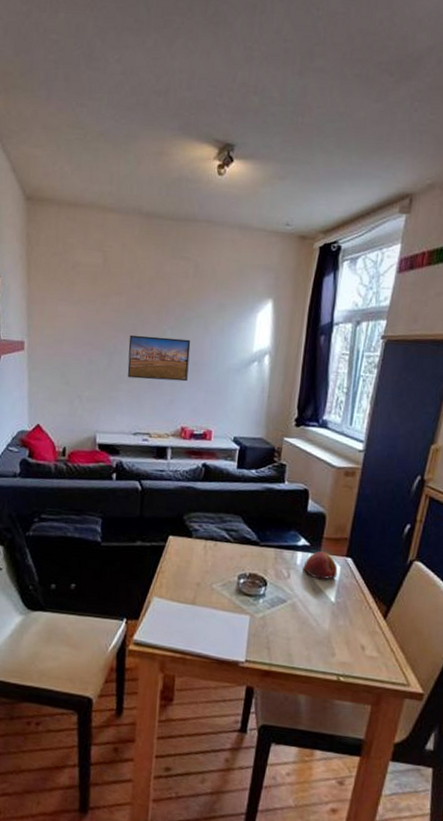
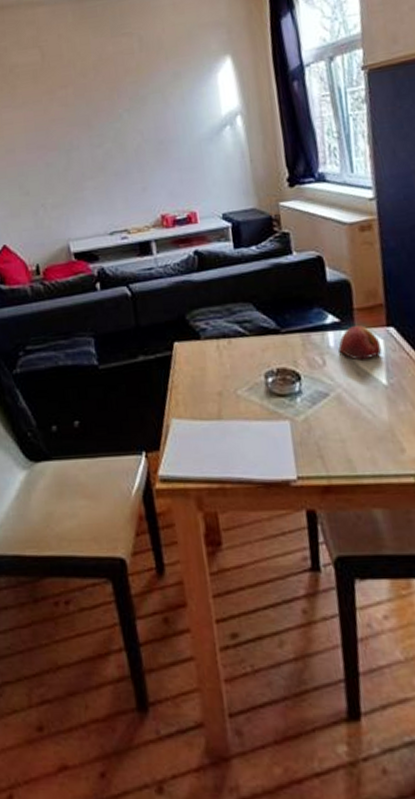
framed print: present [127,334,191,382] -> none [84,118,157,174]

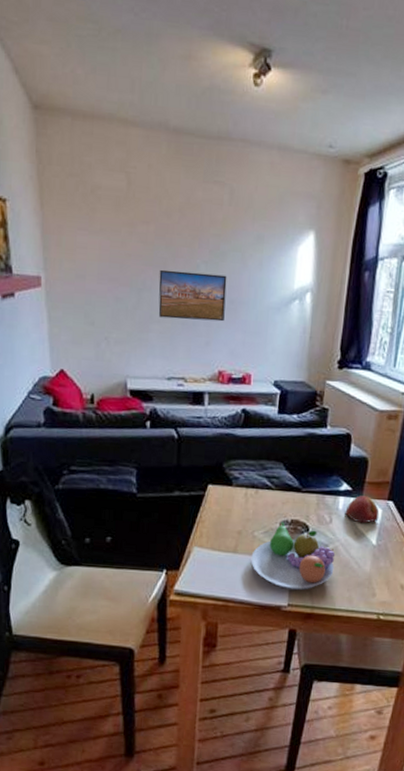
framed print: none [84,118,157,174] -> present [158,269,227,322]
fruit bowl: none [239,372,344,458] -> present [251,521,336,591]

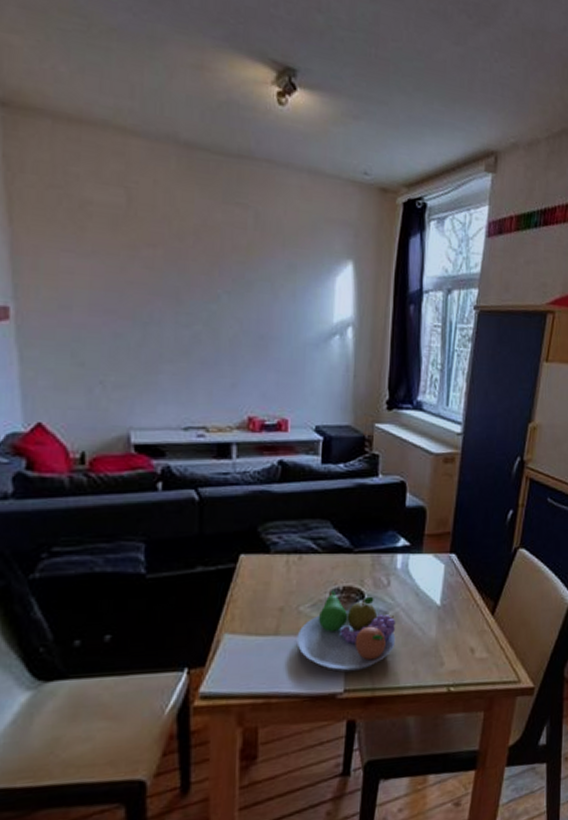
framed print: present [158,269,227,322] -> none [170,300,255,360]
apple: present [345,495,380,524] -> none [404,550,442,583]

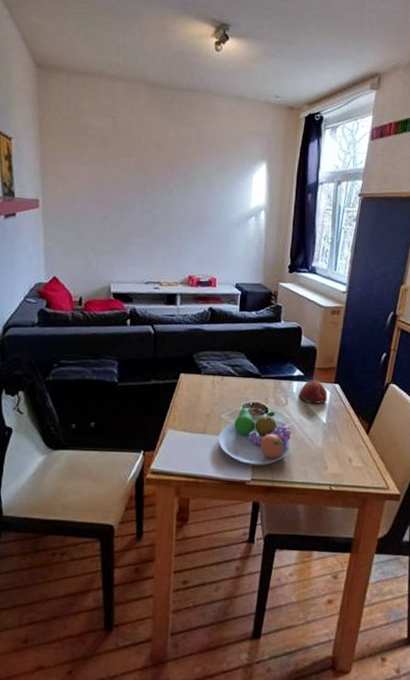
apple: none [404,550,442,583] -> present [298,380,328,405]

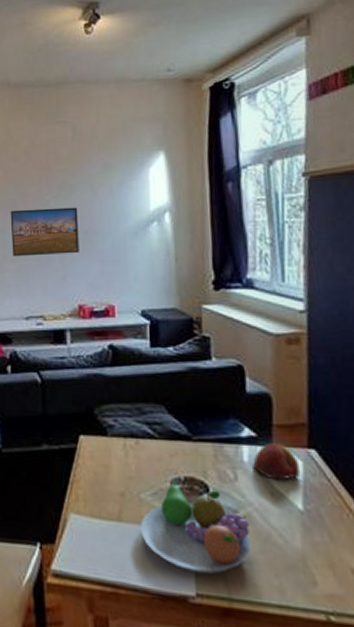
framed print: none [138,193,196,235] -> present [10,207,79,257]

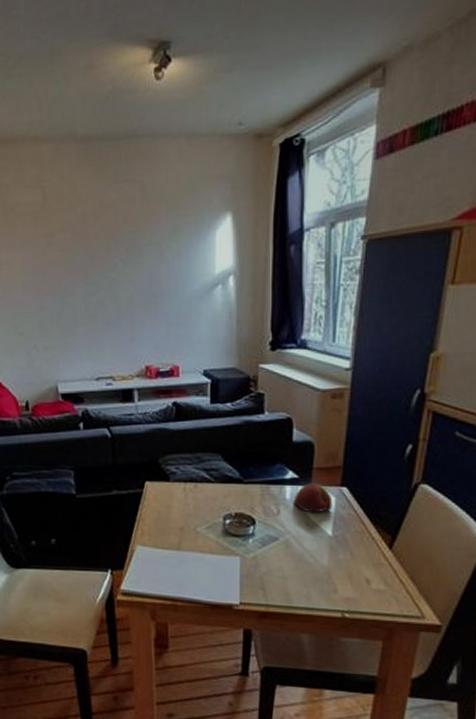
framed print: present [10,207,79,257] -> none [80,270,147,320]
fruit bowl: present [140,479,252,575] -> none [196,515,287,588]

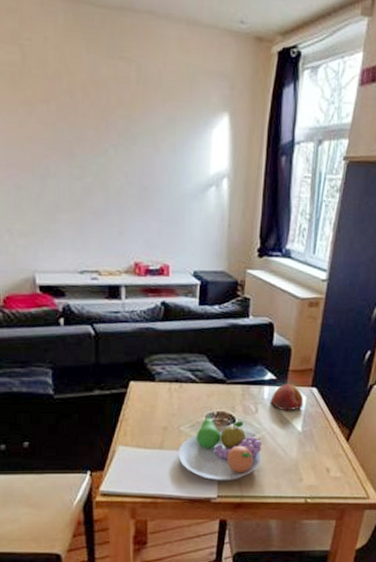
fruit bowl: none [196,515,287,588] -> present [178,414,263,482]

